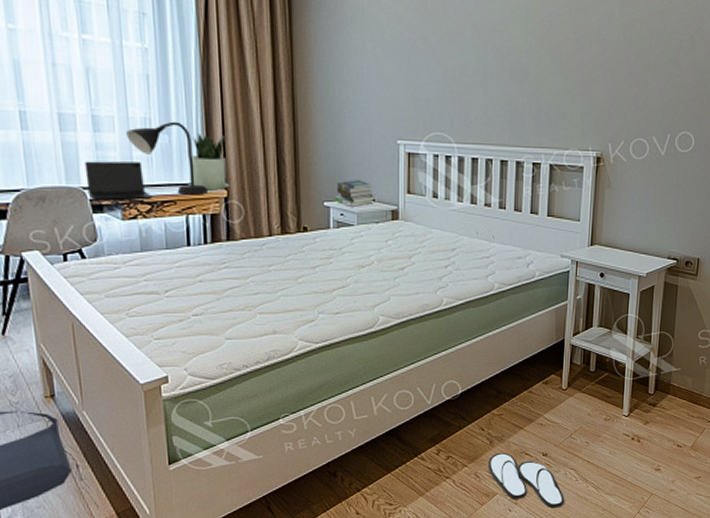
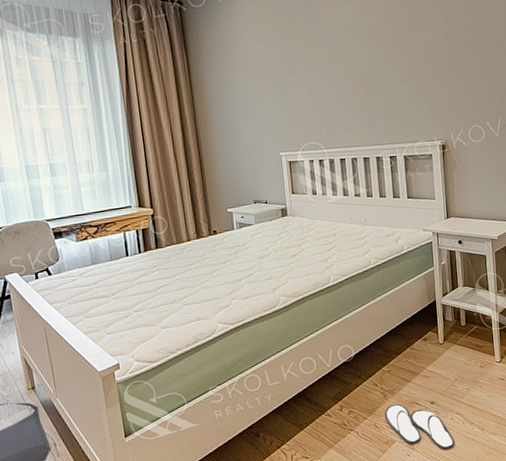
laptop: present [84,161,152,201] -> none [46,195,97,229]
desk lamp: present [126,121,209,195] -> none [75,160,139,217]
planter: present [188,133,230,191] -> none [124,167,155,211]
books: present [333,180,375,207] -> none [234,188,267,210]

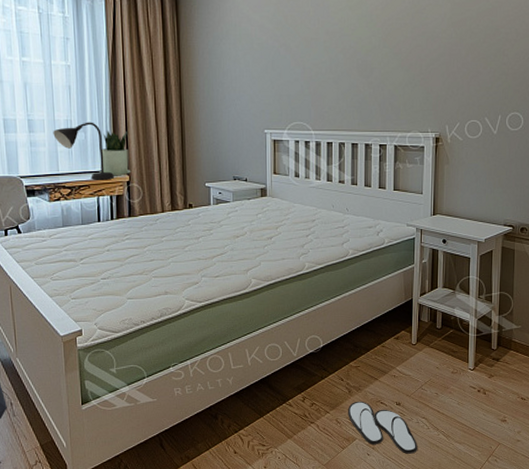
desk lamp: none [75,160,139,217] -> present [53,122,115,180]
planter: none [124,167,155,211] -> present [99,131,132,176]

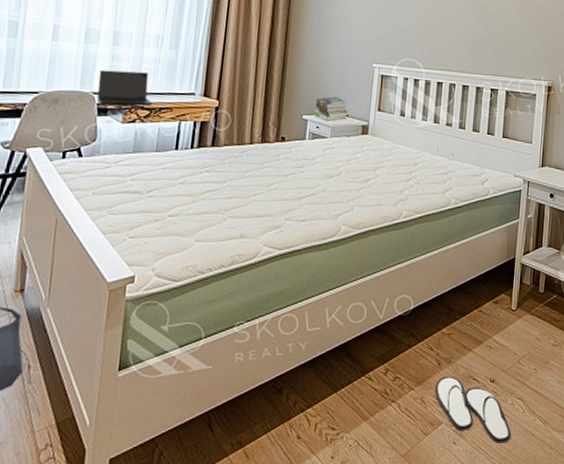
laptop: none [22,155,72,187] -> present [97,69,152,106]
desk lamp: present [53,122,115,180] -> none [140,39,203,104]
planter: present [99,131,132,176] -> none [186,50,224,101]
books: none [213,164,247,186] -> present [312,96,349,121]

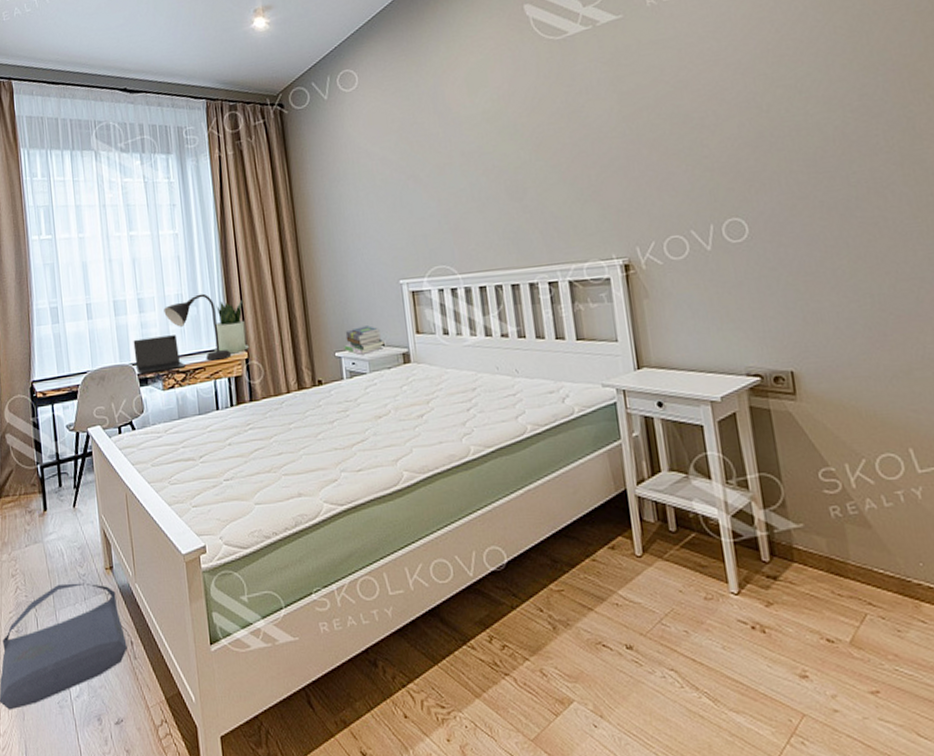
desk lamp: none [140,39,203,104] -> present [164,293,232,361]
planter: none [186,50,224,101] -> present [215,301,250,354]
slippers: present [435,376,511,443] -> none [555,642,670,727]

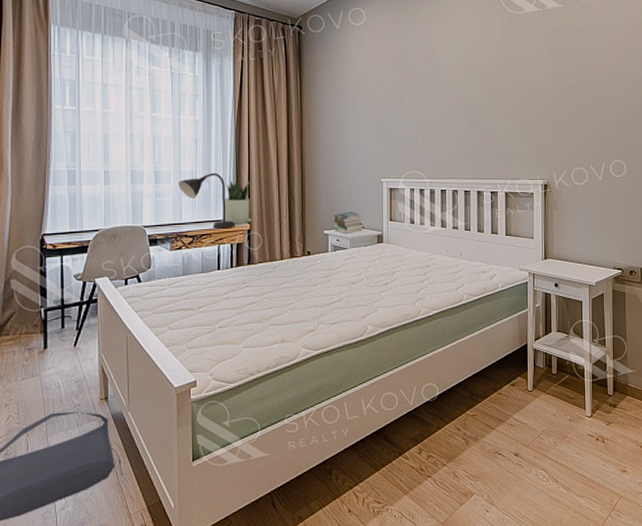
laptop: present [133,335,186,375] -> none [147,205,194,236]

